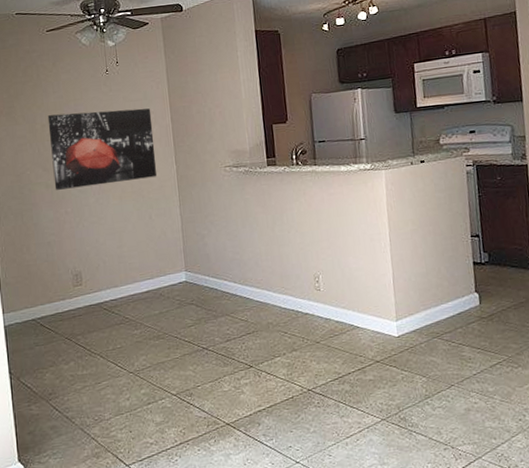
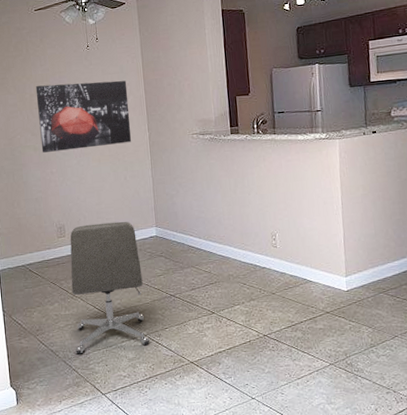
chair: none [87,266,179,420] -> present [70,221,149,355]

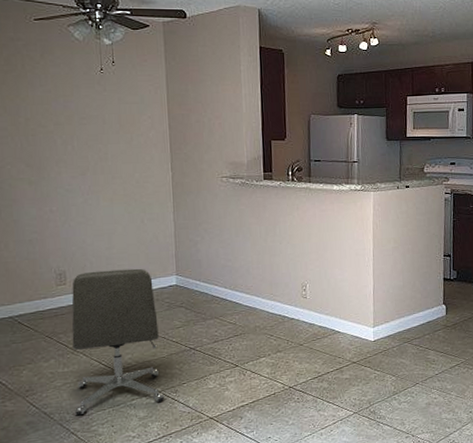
wall art: present [35,80,132,153] -> none [32,109,152,187]

